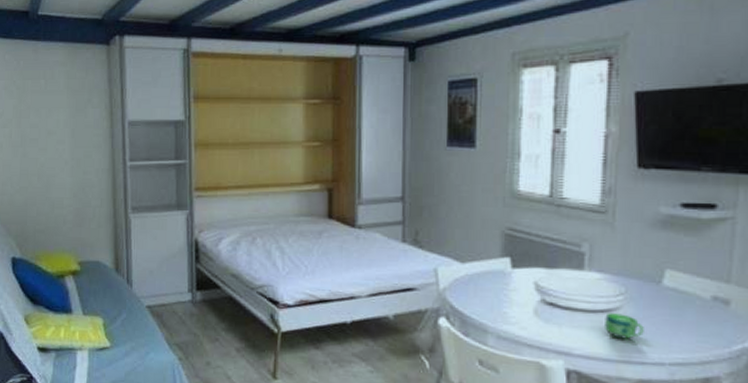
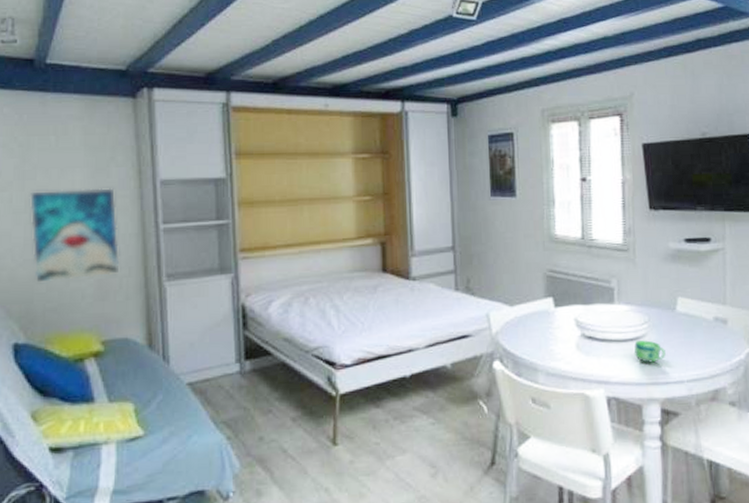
wall art: none [24,127,94,208] -> present [29,188,120,283]

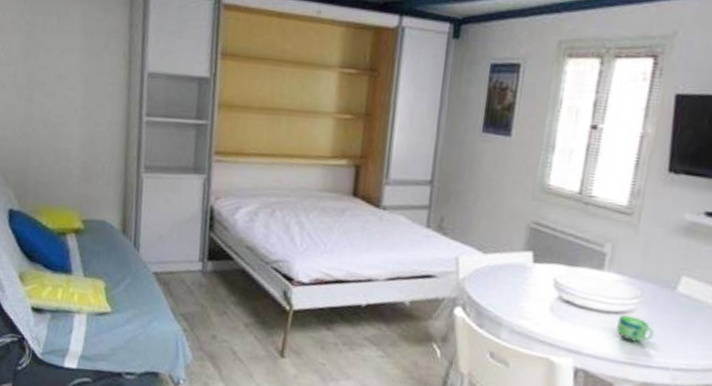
wall art: present [29,188,120,283] -> none [30,68,107,160]

